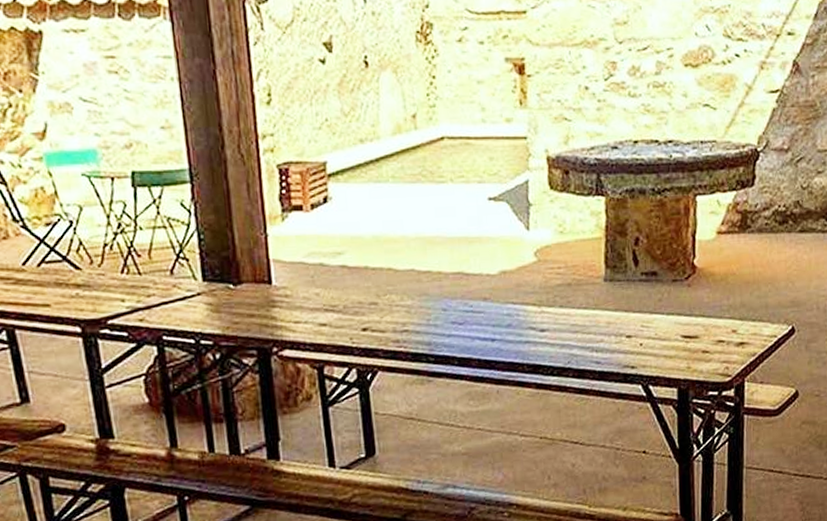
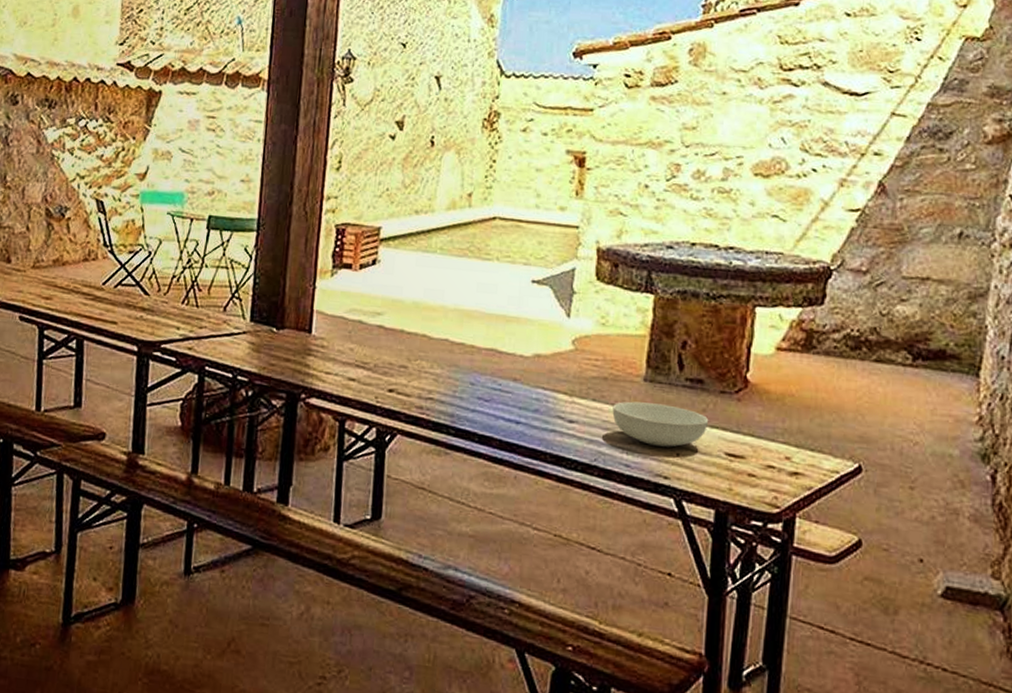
serving bowl: none [579,300,665,340] -> present [612,401,709,447]

